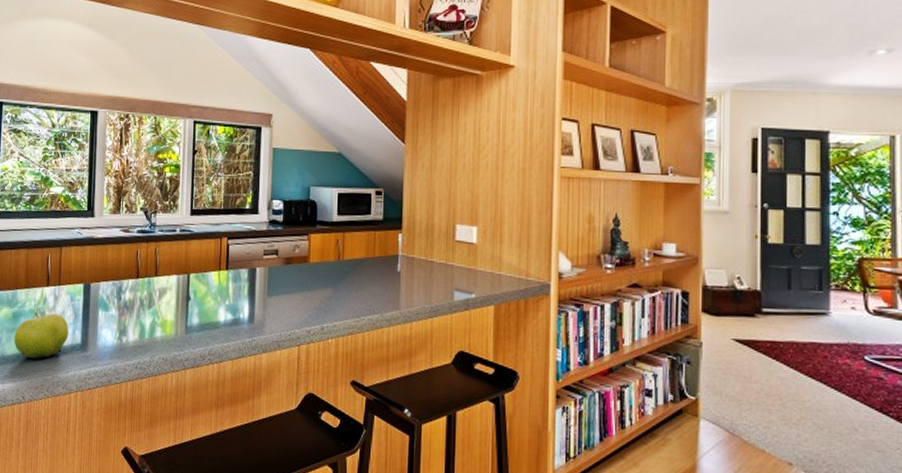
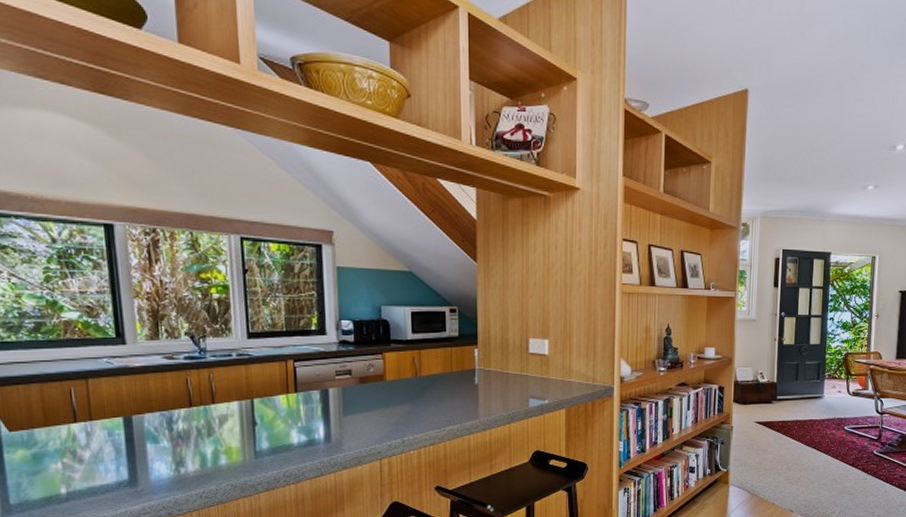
fruit: present [14,312,69,359] -> none [38,451,112,501]

